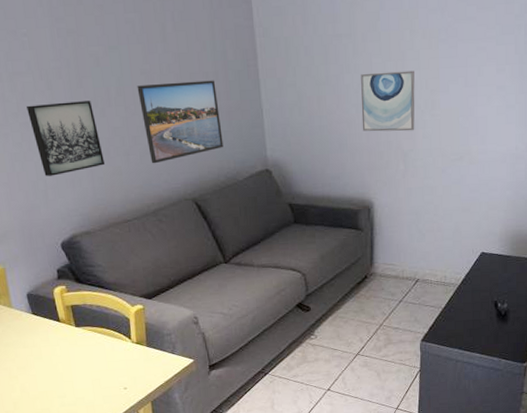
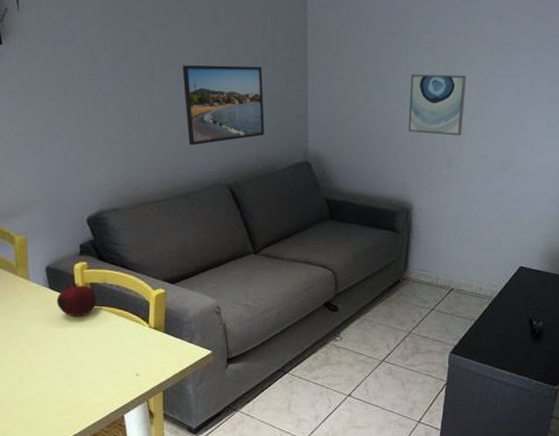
wall art: present [26,101,106,176] -> none [68,75,142,149]
fruit: none [40,307,79,340] -> present [56,283,97,317]

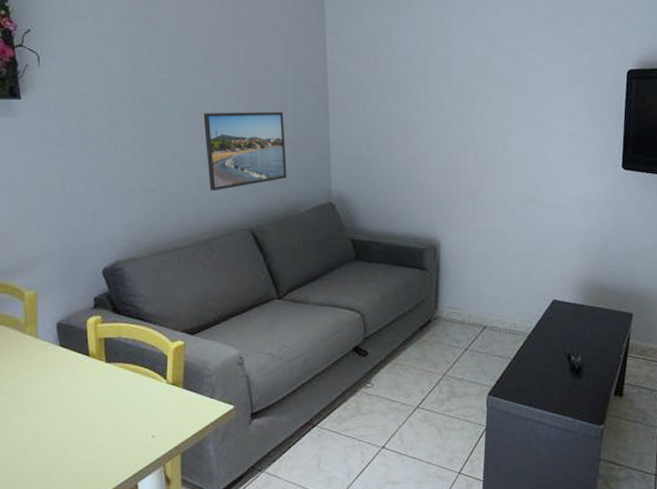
fruit: present [56,283,97,317] -> none [67,339,111,376]
wall art: present [408,73,466,136] -> none [430,113,486,172]

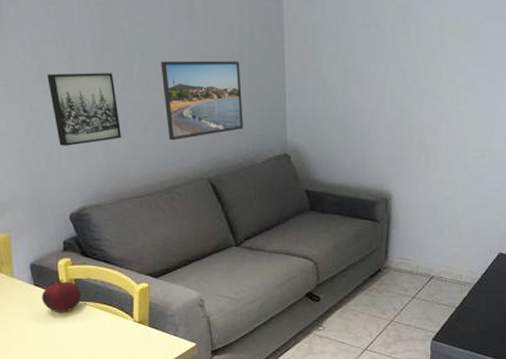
fruit: none [67,339,111,376] -> present [41,280,82,313]
wall art: none [87,125,161,198] -> present [47,73,122,146]

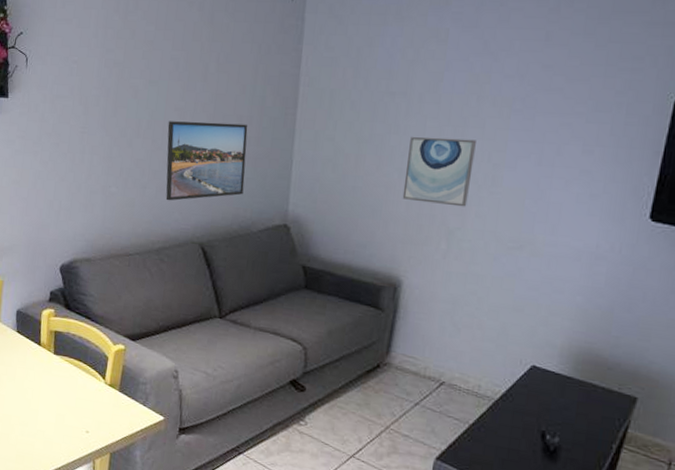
fruit: present [41,280,82,313] -> none [21,329,59,364]
wall art: present [47,73,122,146] -> none [60,127,121,198]
wall art: none [385,64,442,125] -> present [402,136,476,207]

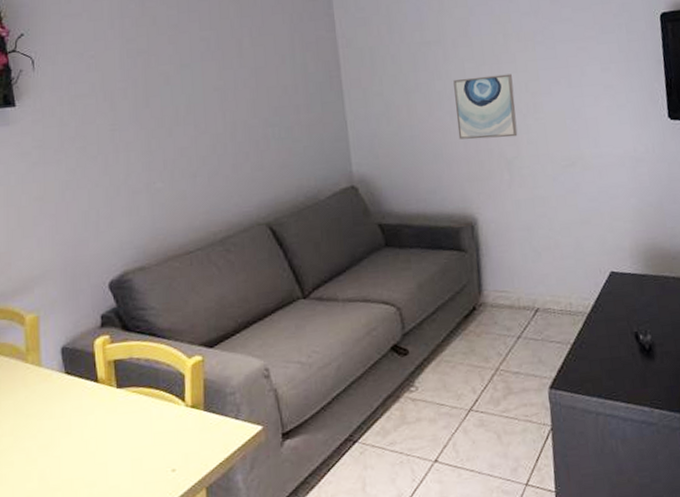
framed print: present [165,121,248,201] -> none [209,93,303,186]

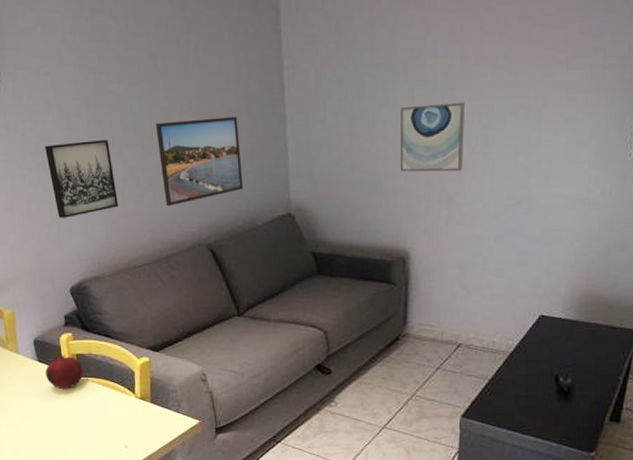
fruit: none [73,363,122,406] -> present [45,355,84,390]
wall art: none [86,121,169,205] -> present [45,140,119,218]
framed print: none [209,93,303,186] -> present [155,116,243,207]

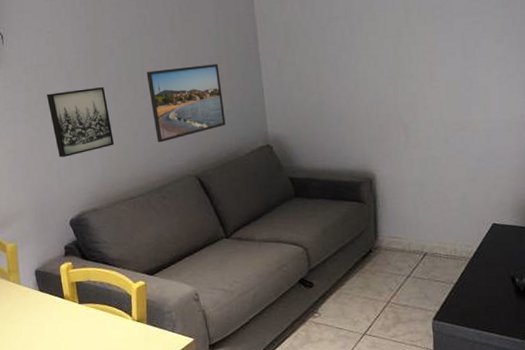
fruit: present [45,355,84,390] -> none [45,283,83,317]
wall art: present [399,102,464,173] -> none [358,46,415,106]

